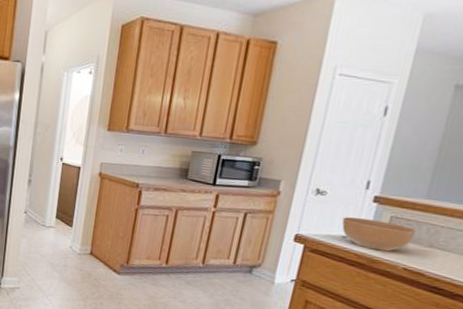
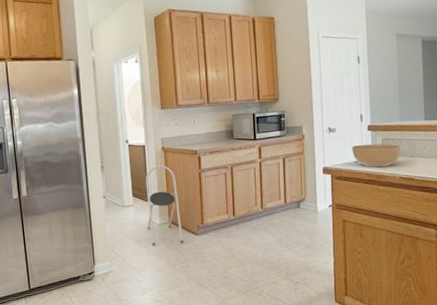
step stool: none [65,191,108,278] -> present [145,165,184,245]

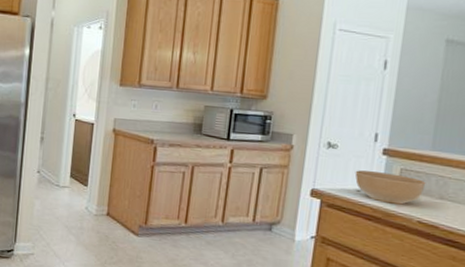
step stool: present [145,165,184,245] -> none [81,148,123,241]

